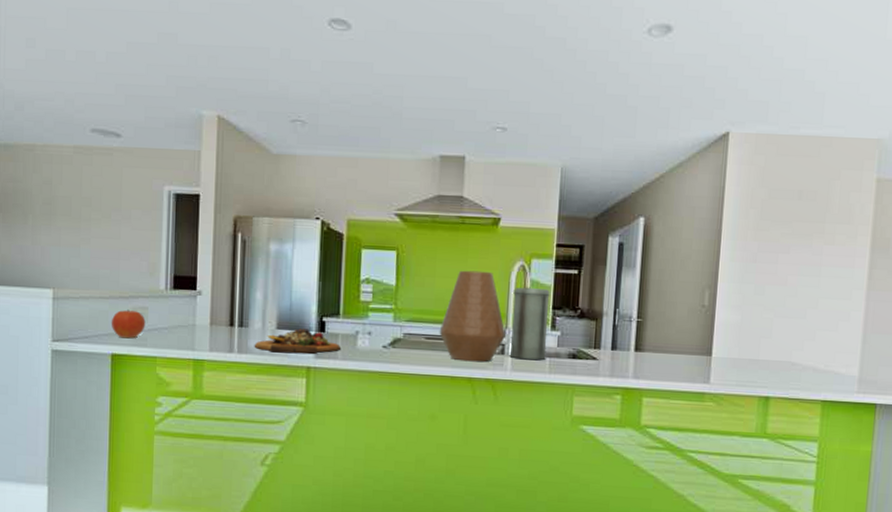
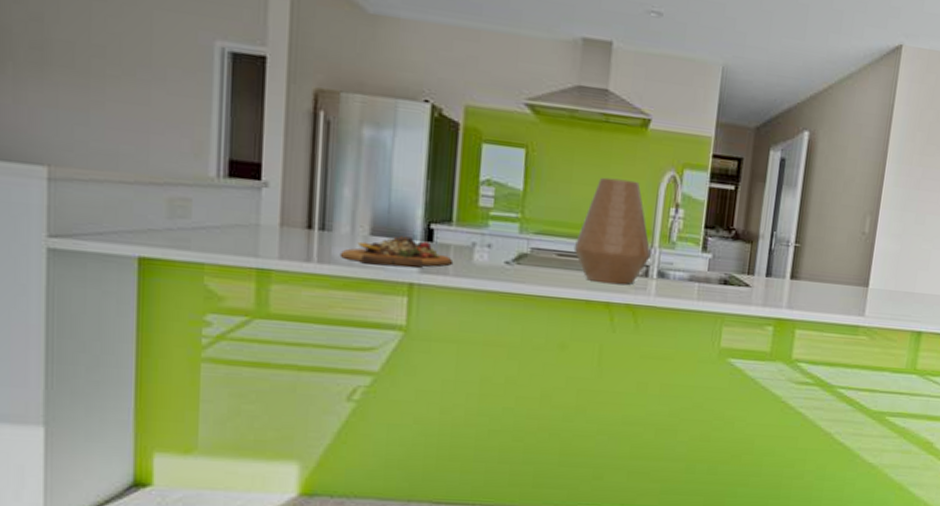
fruit: present [111,309,146,339] -> none [137,200,188,238]
canister: present [509,287,550,361] -> none [654,201,703,286]

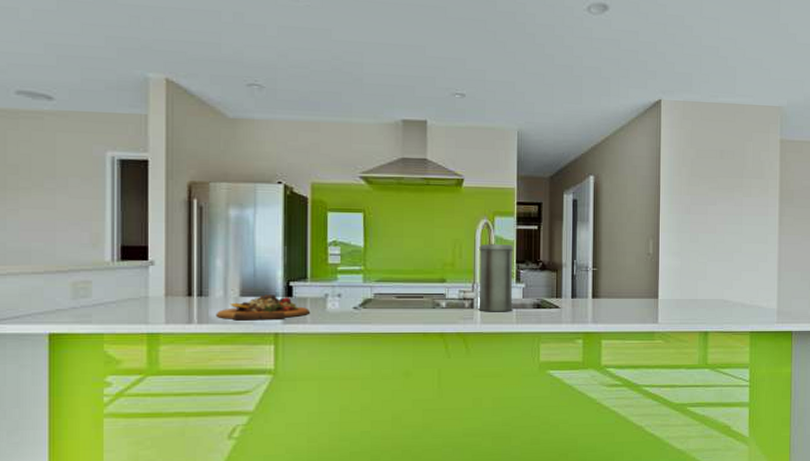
vase: present [573,177,651,285] -> none [409,229,474,317]
canister: none [654,201,703,286] -> present [478,244,513,312]

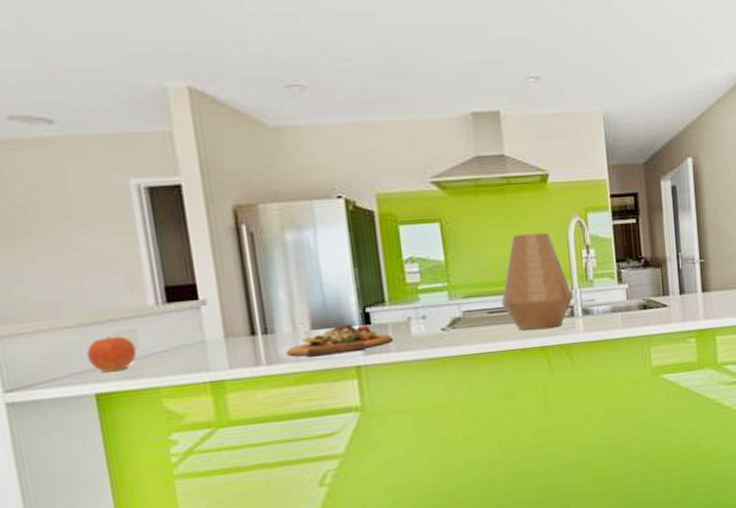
fruit: none [47,284,89,316] -> present [86,336,137,373]
vase: none [409,229,474,317] -> present [501,232,573,331]
canister: present [478,244,513,312] -> none [573,242,617,319]

